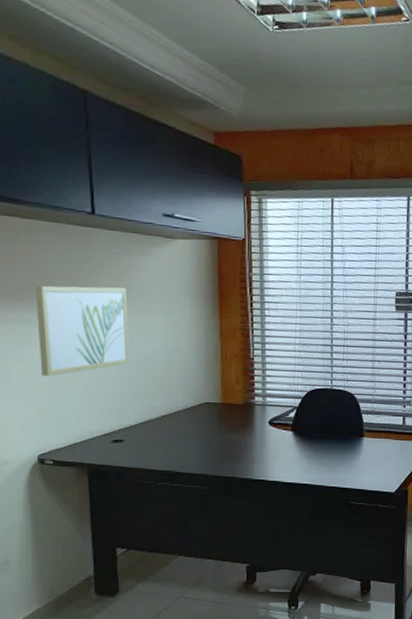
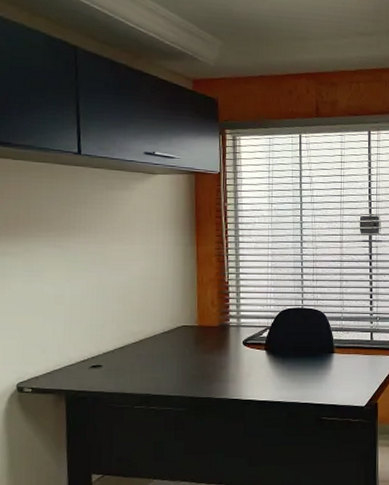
wall art: present [36,285,130,376] -> none [21,219,111,306]

